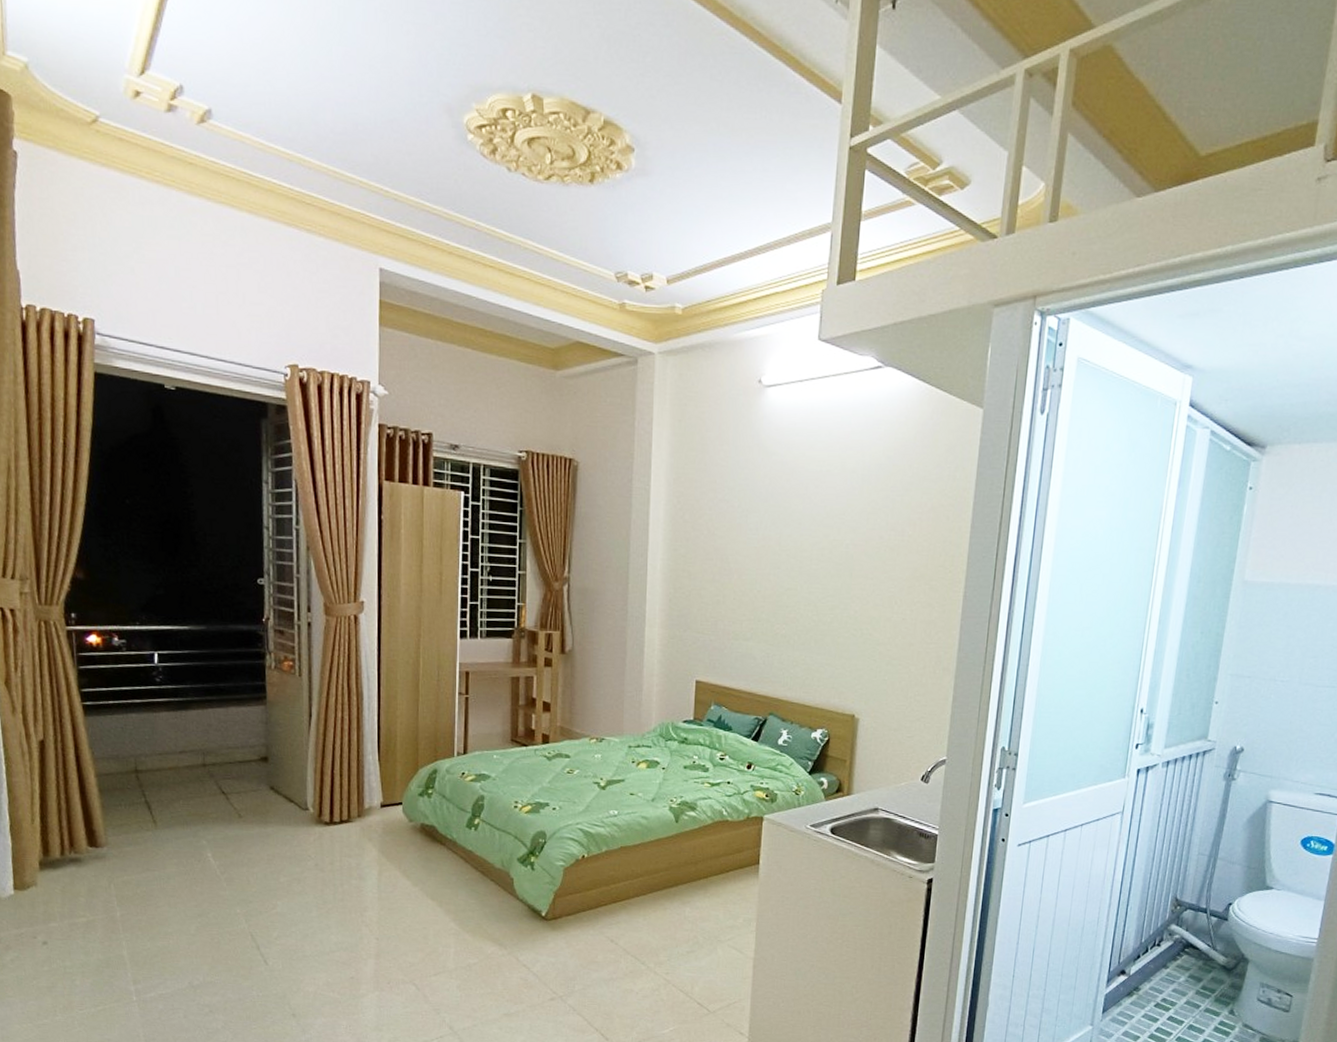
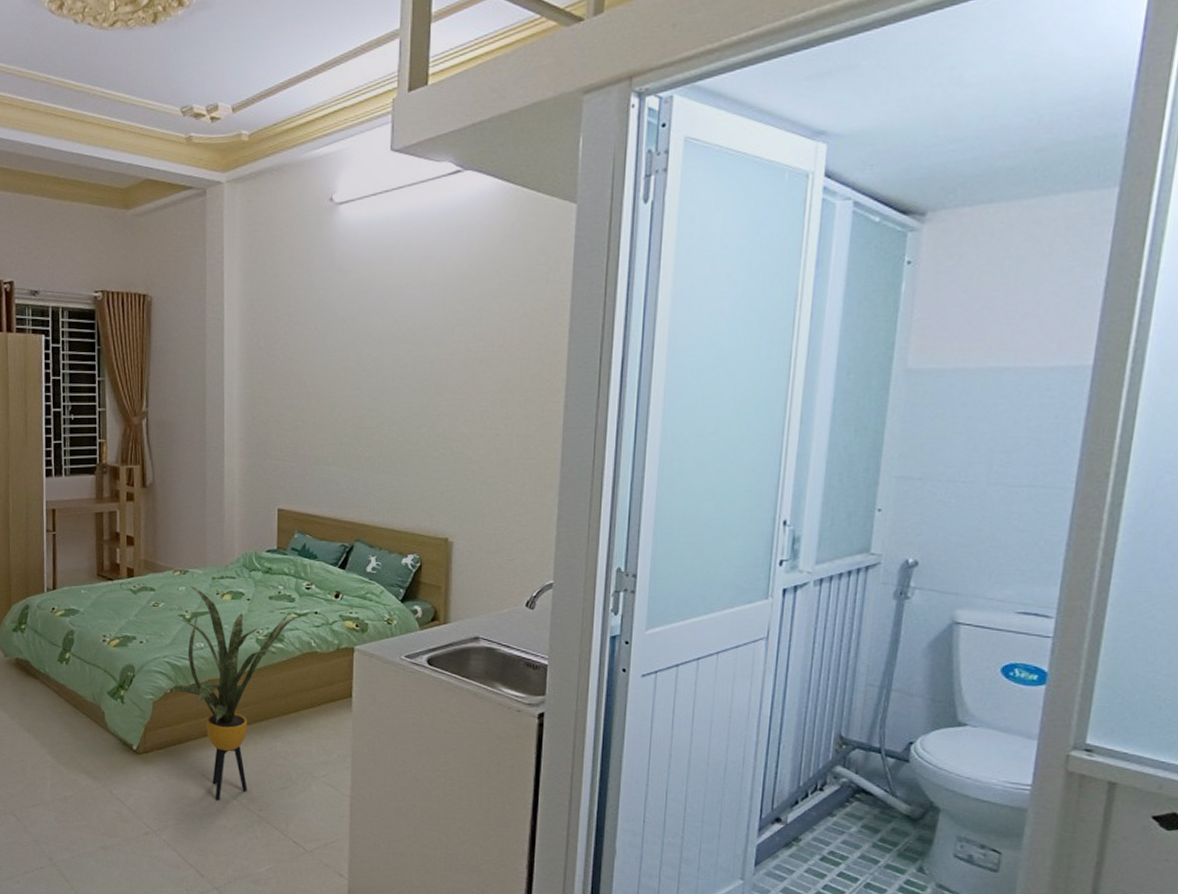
house plant: none [578,754,712,965] -> present [167,586,299,800]

